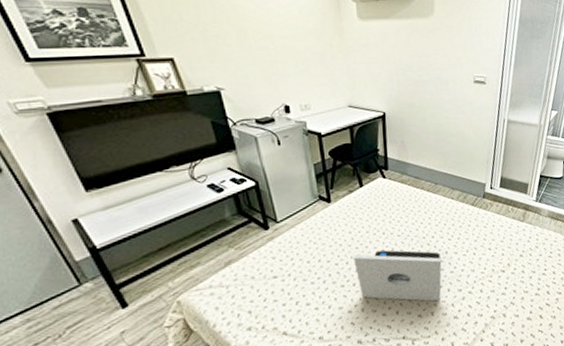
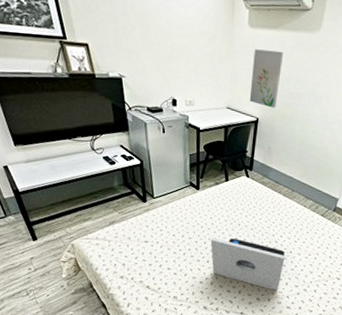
wall art: none [368,40,402,100] -> present [249,49,283,108]

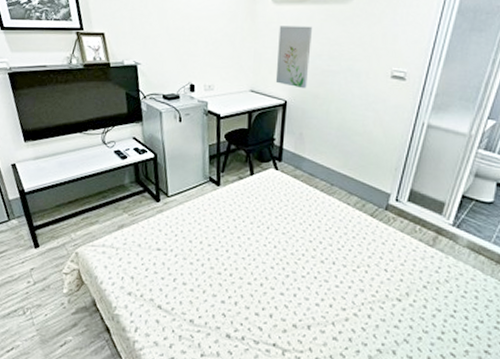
laptop: present [210,237,286,290] -> none [234,244,327,314]

